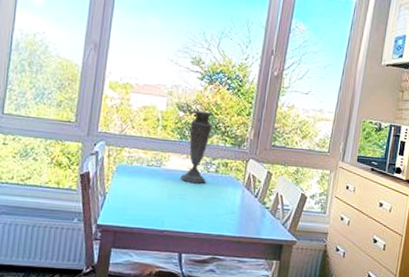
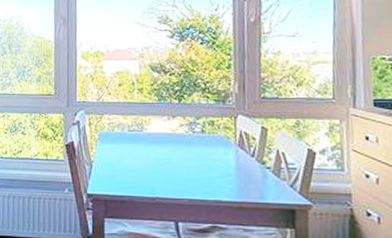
vase: present [180,110,214,184] -> none [164,69,193,146]

